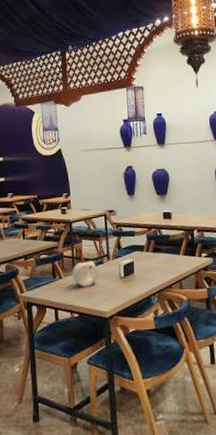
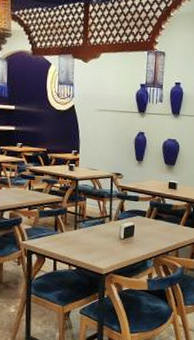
napkin holder: present [72,260,97,287] -> none [73,219,98,243]

